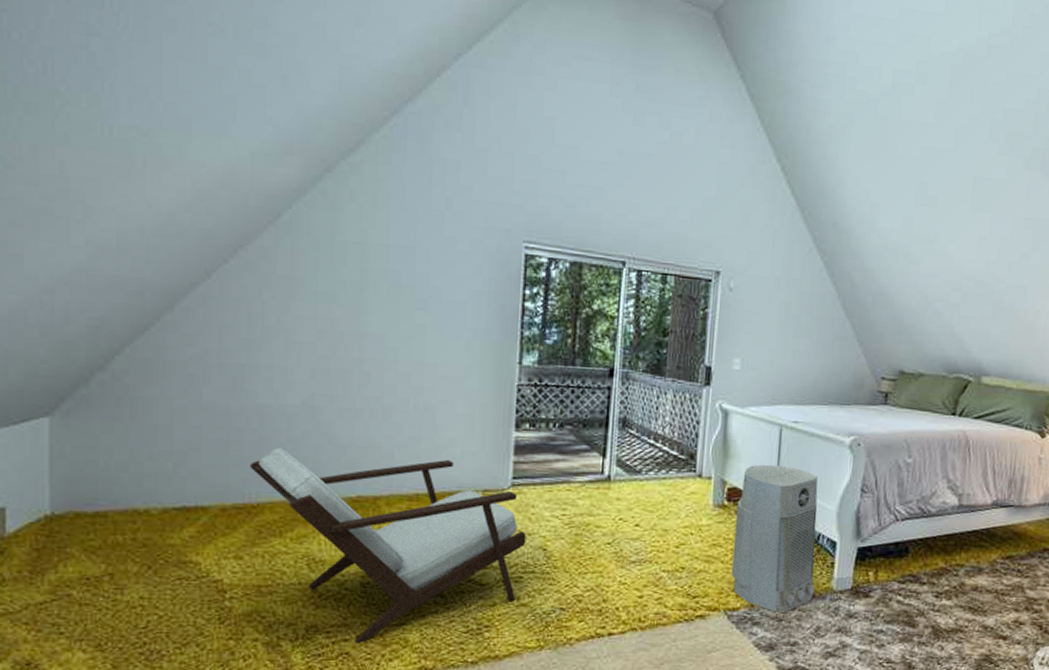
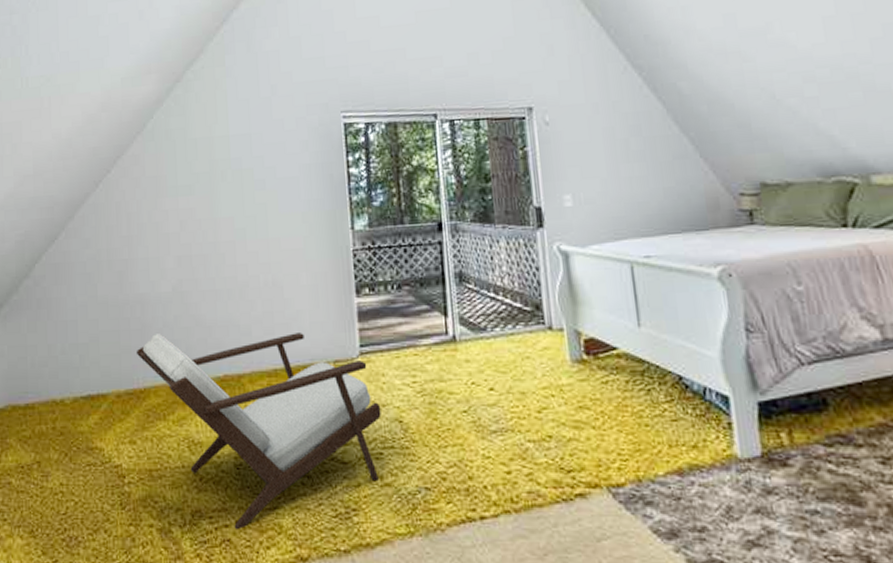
air purifier: present [731,464,818,612] -> none [598,308,715,488]

